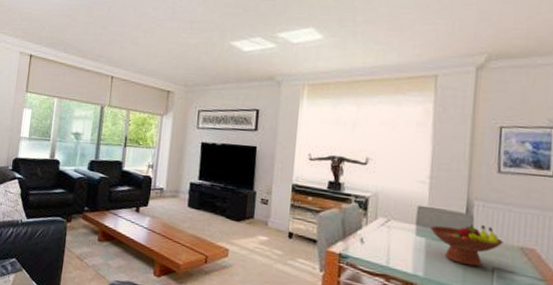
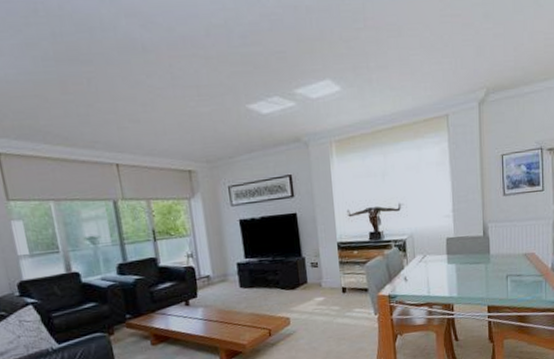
fruit bowl: present [429,224,503,267] -> none [457,242,512,279]

